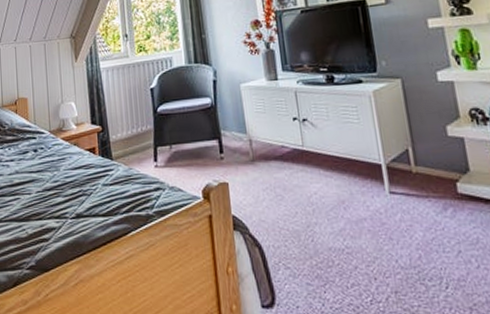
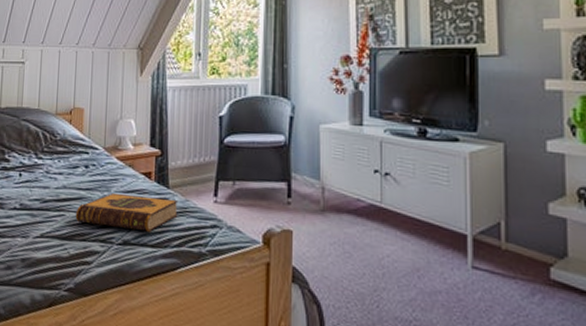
hardback book: none [29,169,124,204] -> present [75,192,178,232]

